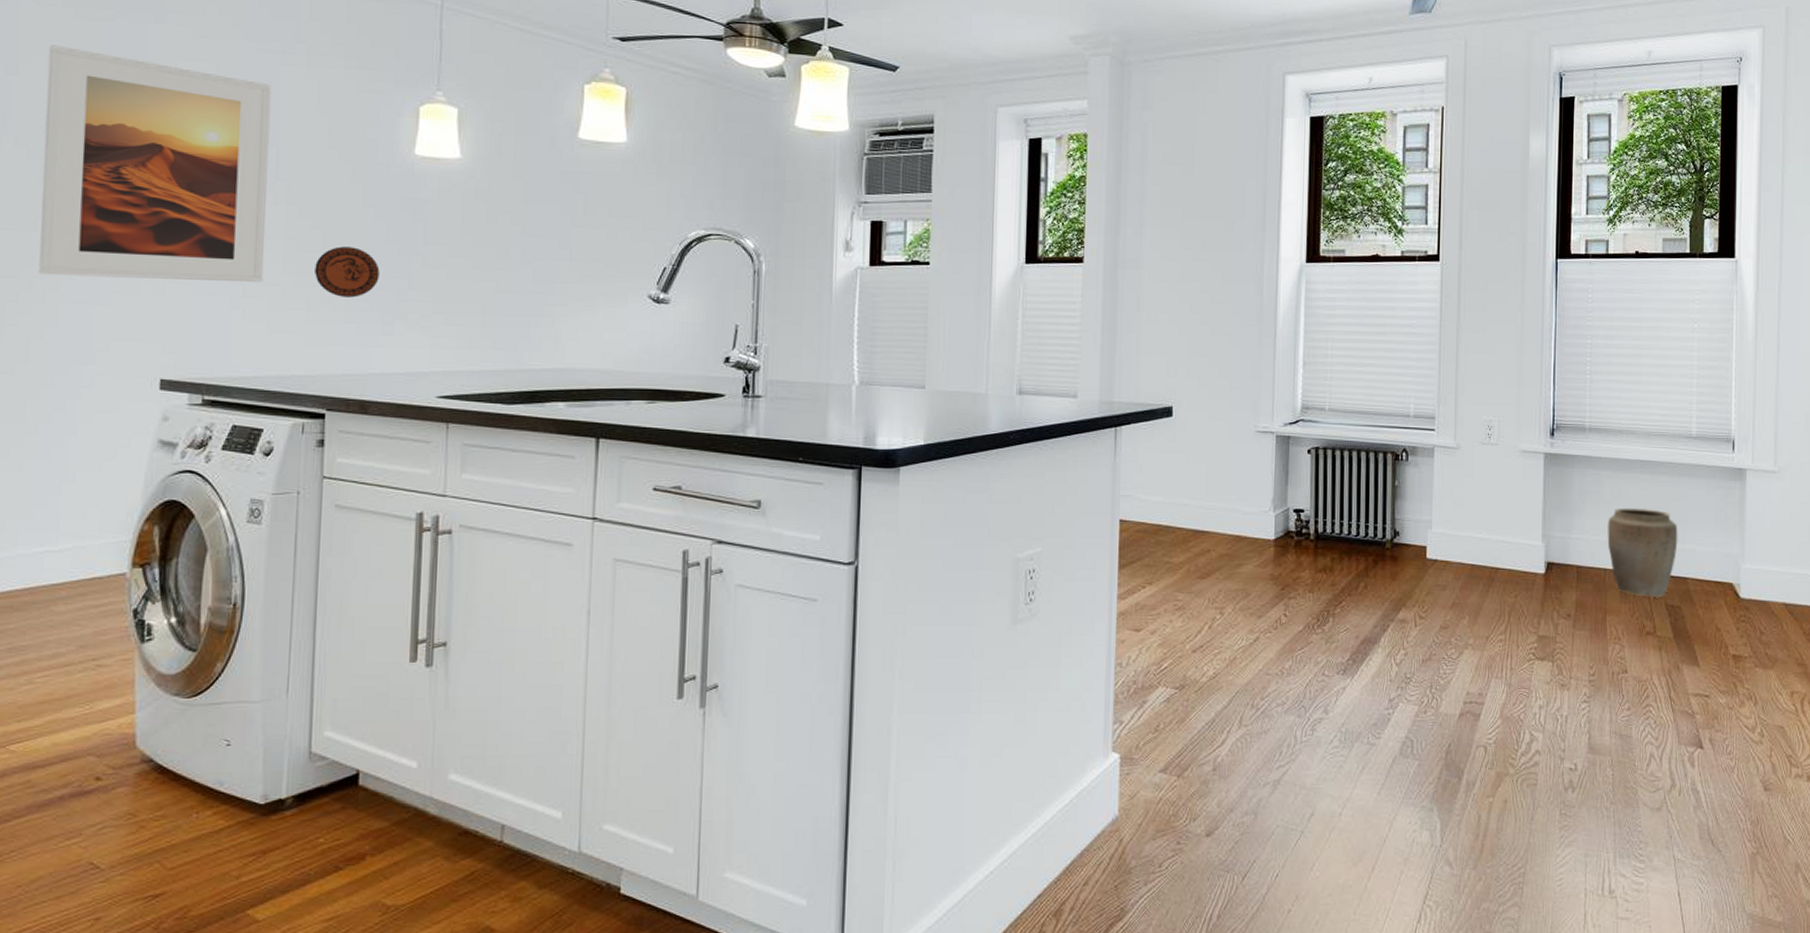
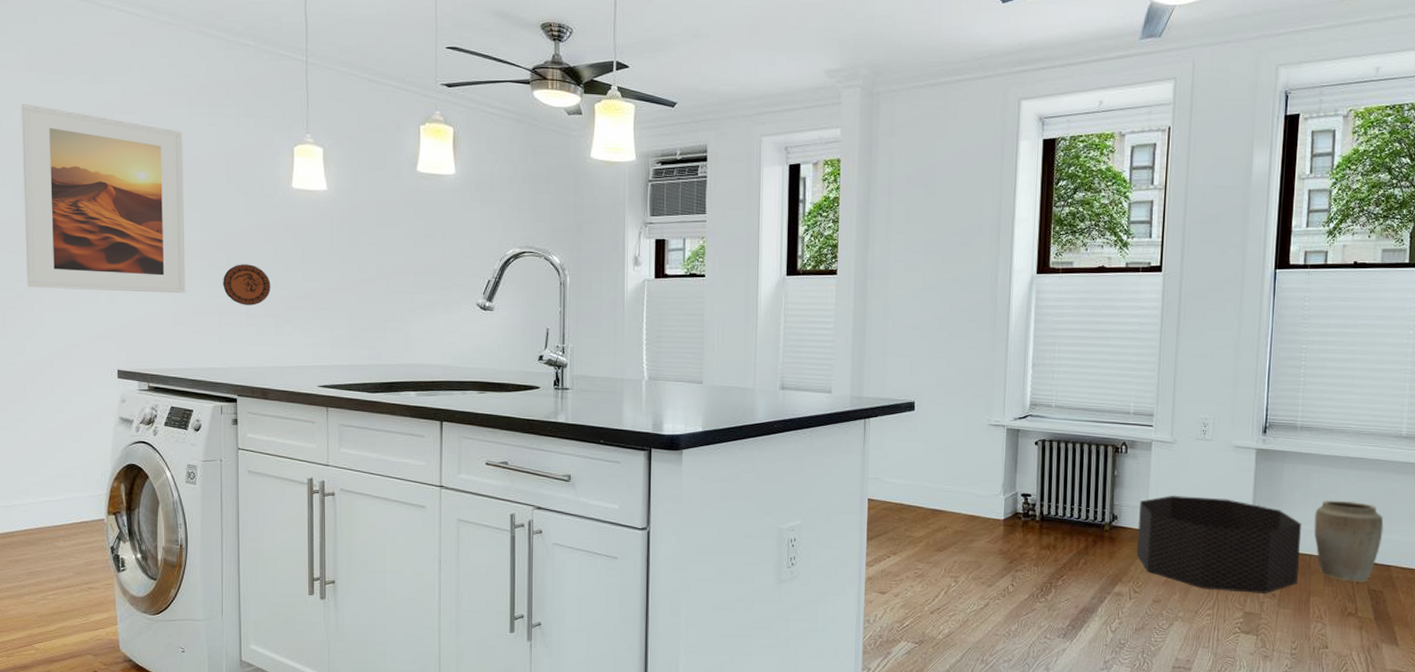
basket: none [1421,506,1595,614] -> present [1136,495,1302,594]

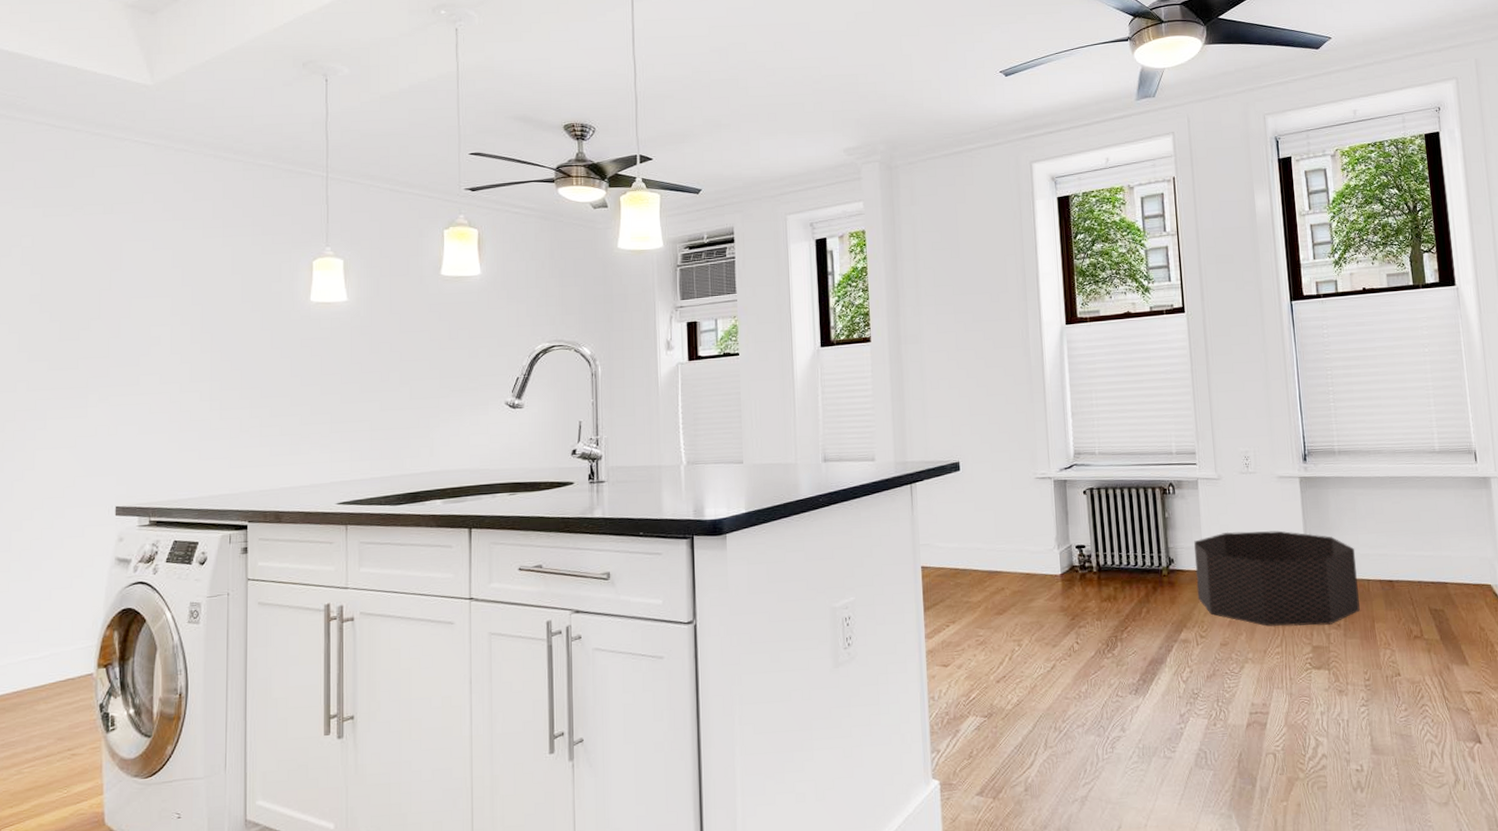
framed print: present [21,104,186,294] -> none [19,239,196,428]
decorative plate: present [223,264,271,306] -> none [235,382,286,426]
vase: present [1314,500,1384,583] -> none [1365,521,1434,604]

